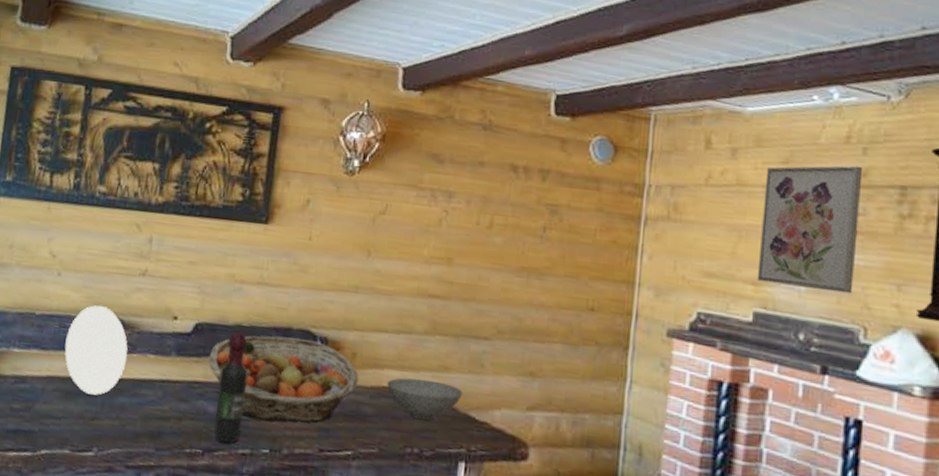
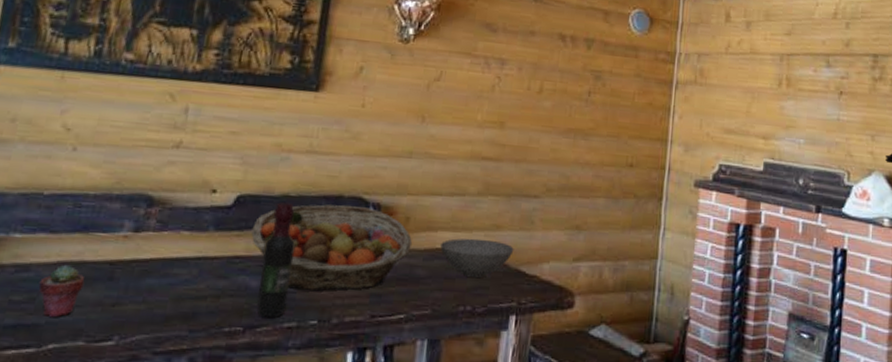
potted succulent: none [33,378,70,427] -> present [38,264,85,318]
plate: present [64,305,128,395] -> none [80,181,158,279]
wall art: present [757,165,863,294] -> none [766,37,846,144]

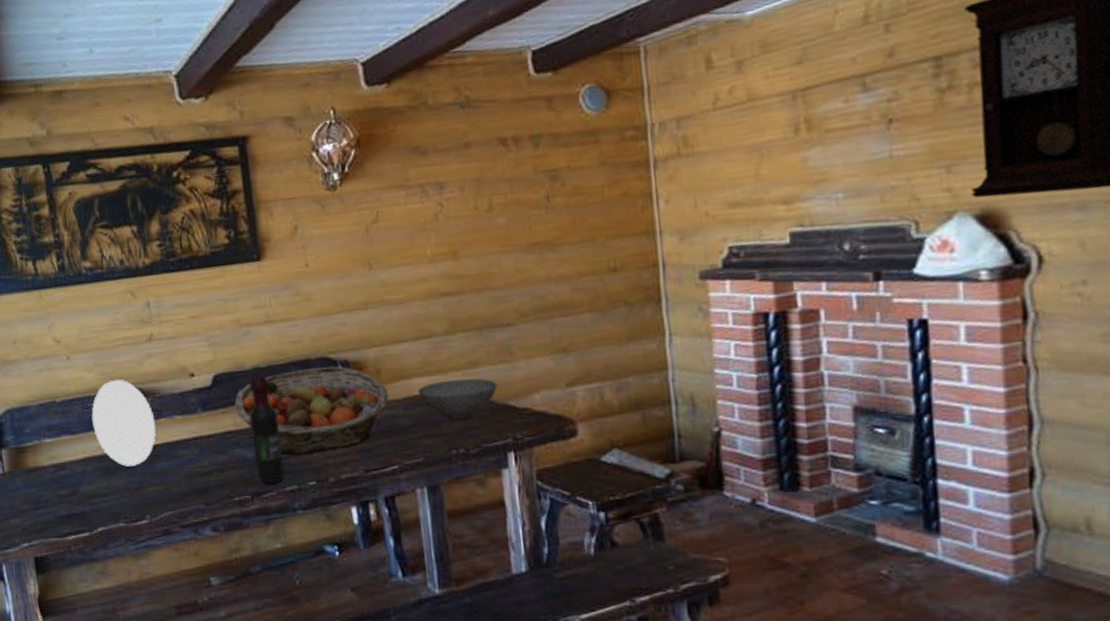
potted succulent: present [38,264,85,318] -> none [75,459,110,506]
plate: none [80,181,158,279] -> present [91,379,156,467]

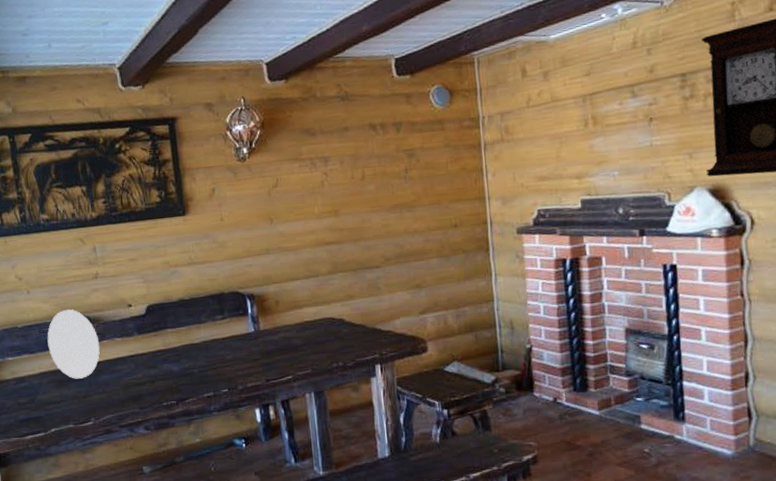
fruit basket: present [234,366,389,455] -> none [163,299,286,368]
wine bottle: present [249,374,284,485] -> none [175,305,203,392]
bowl: present [418,378,498,420] -> none [307,308,368,341]

